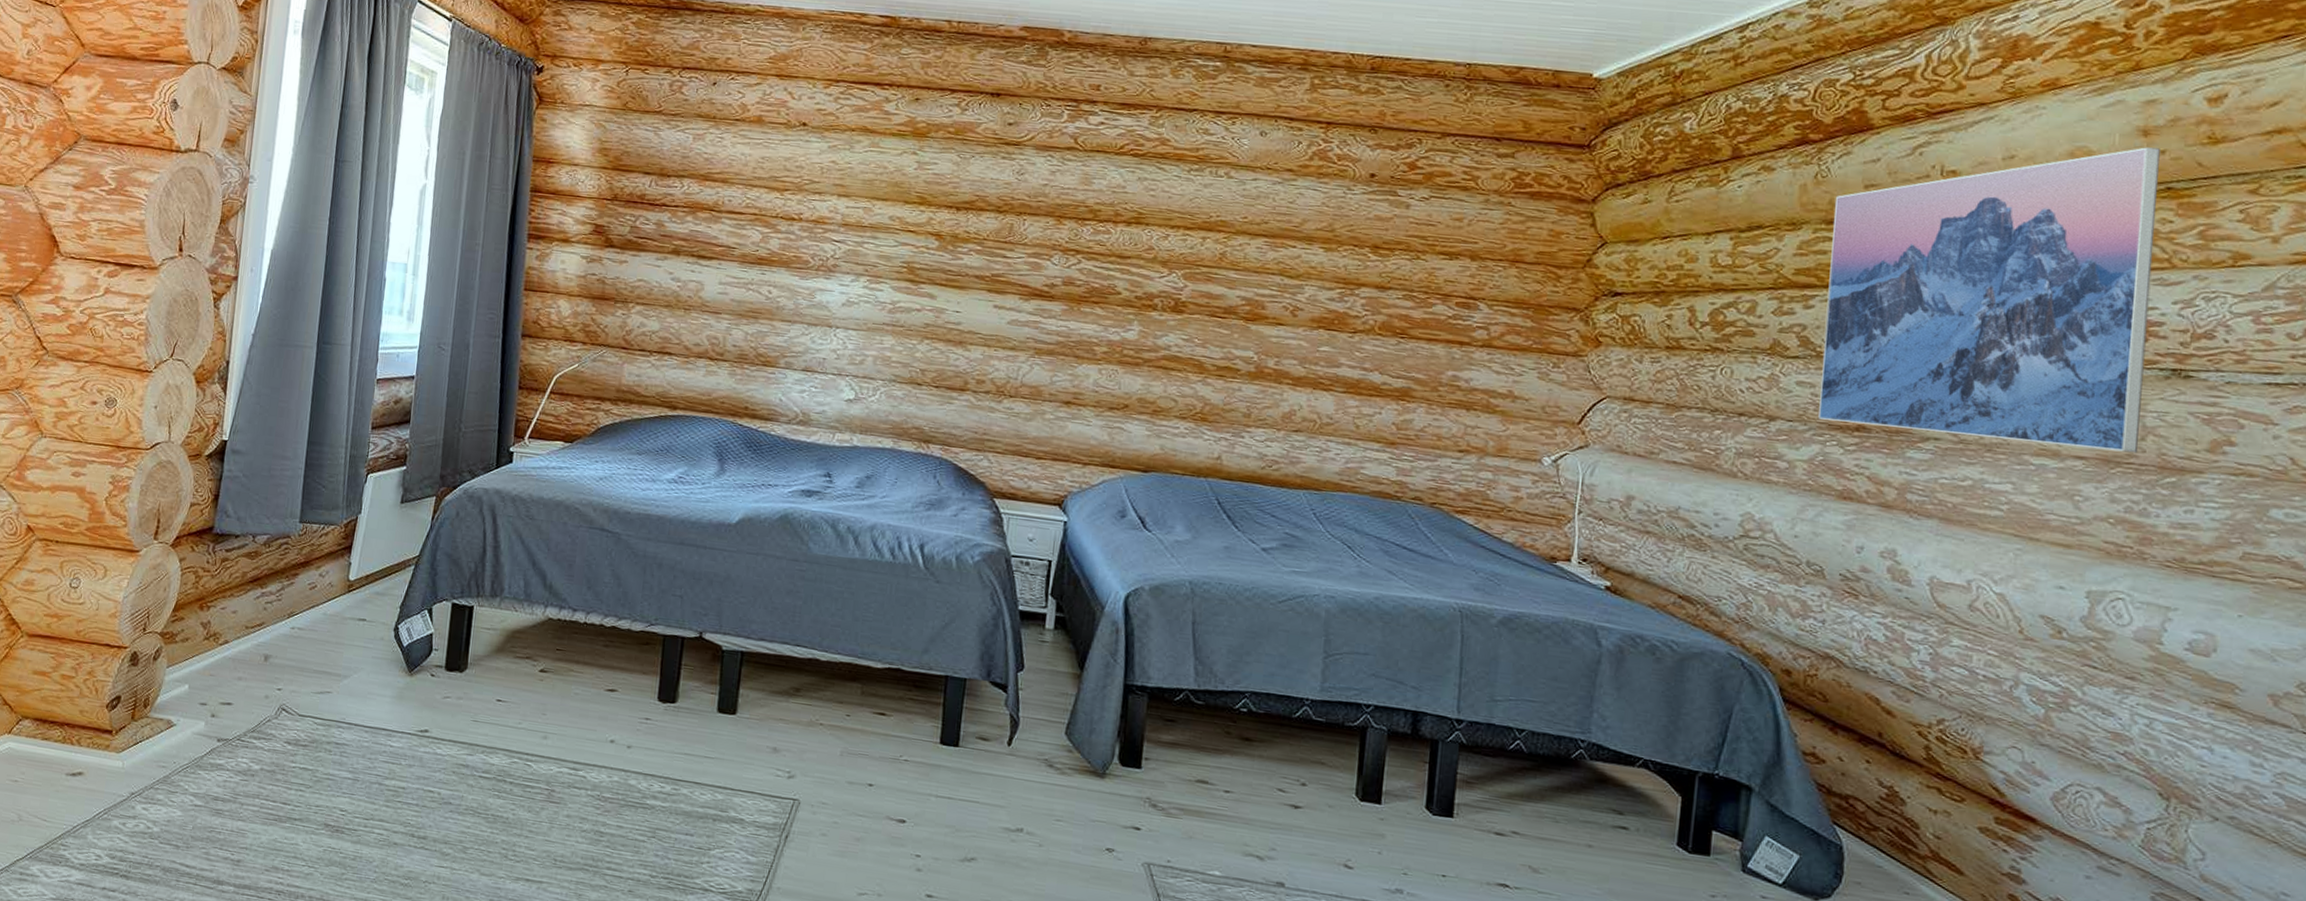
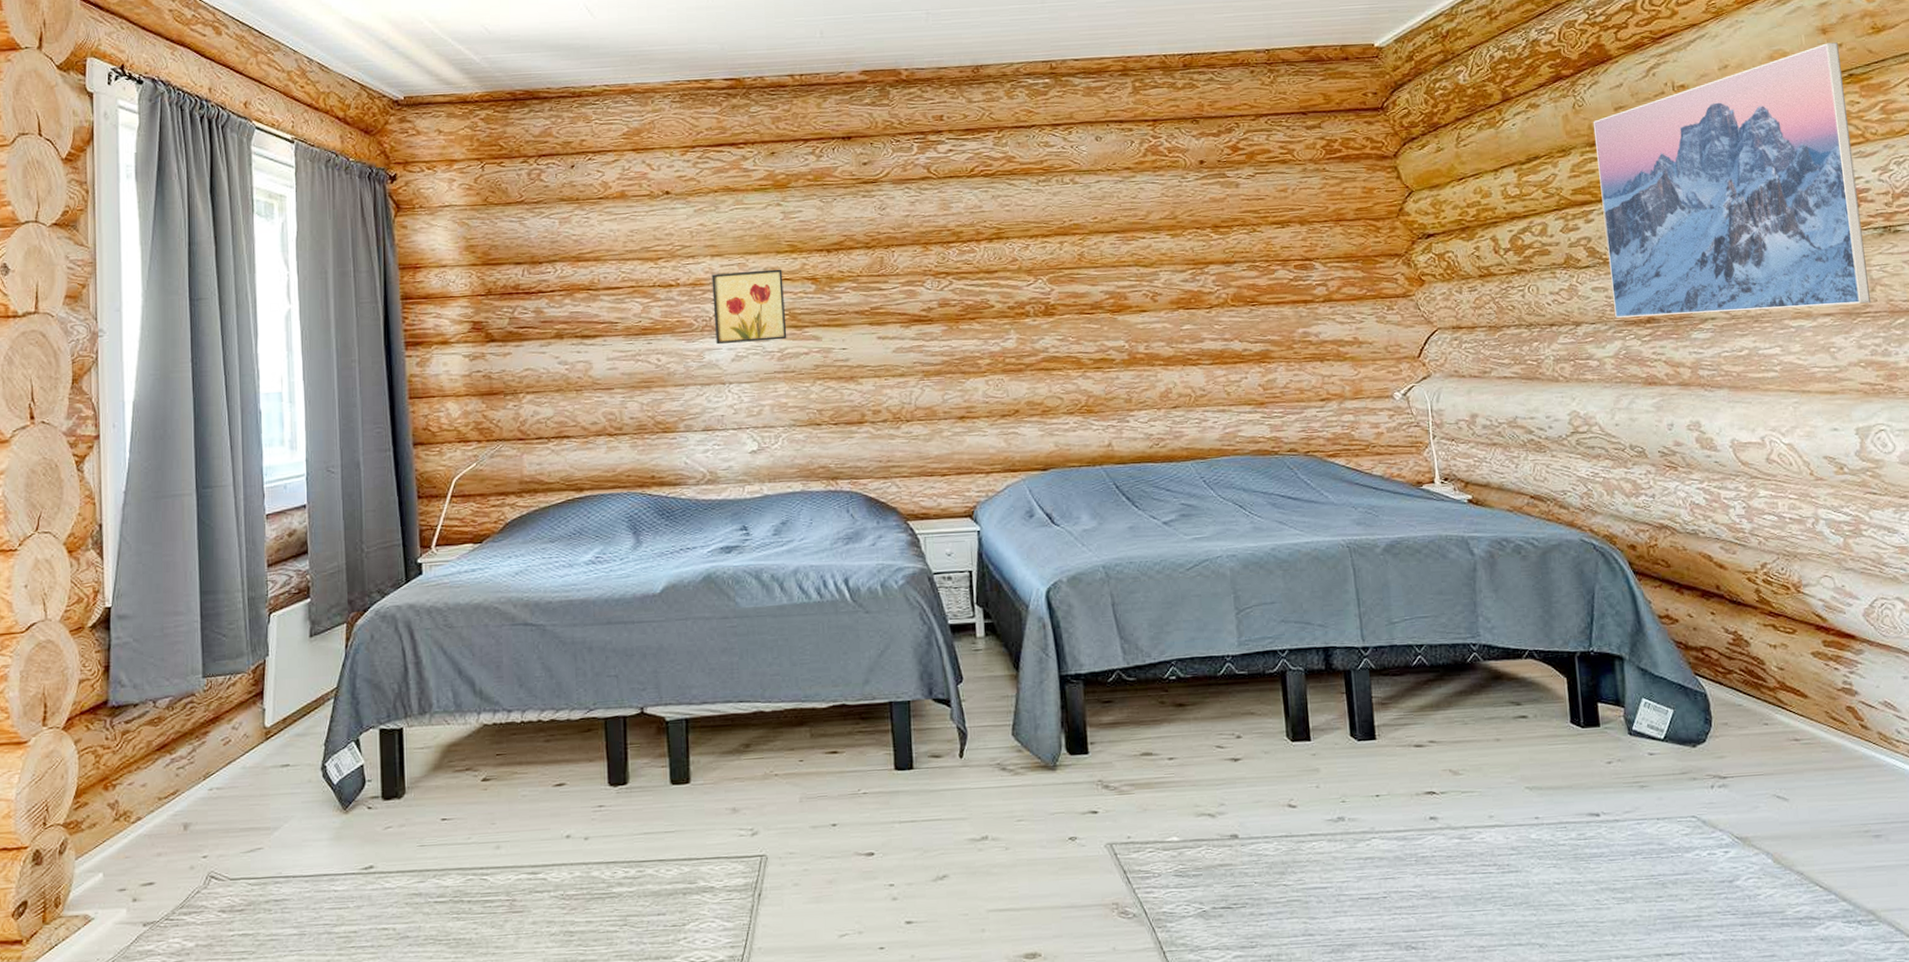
wall art: none [829,214,908,292] -> present [712,269,787,345]

